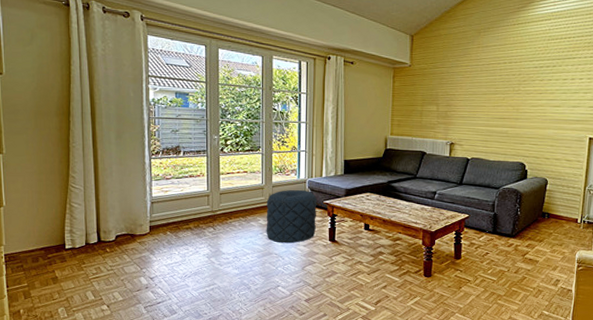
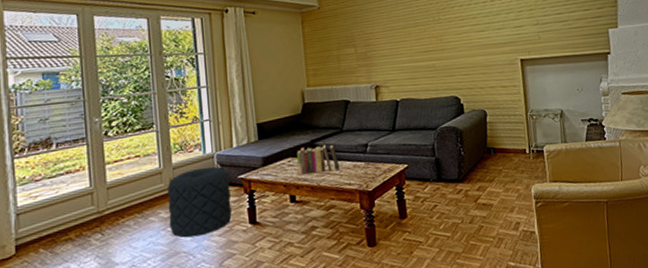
books: none [374,186,410,210] -> present [297,145,340,176]

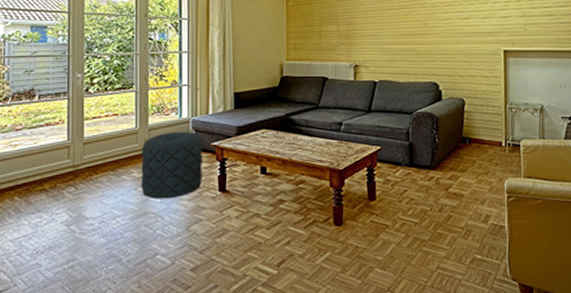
books: present [297,145,340,176] -> none [271,119,313,148]

